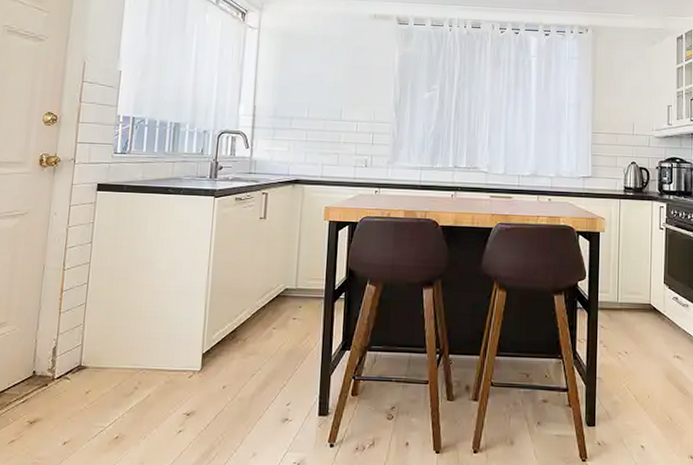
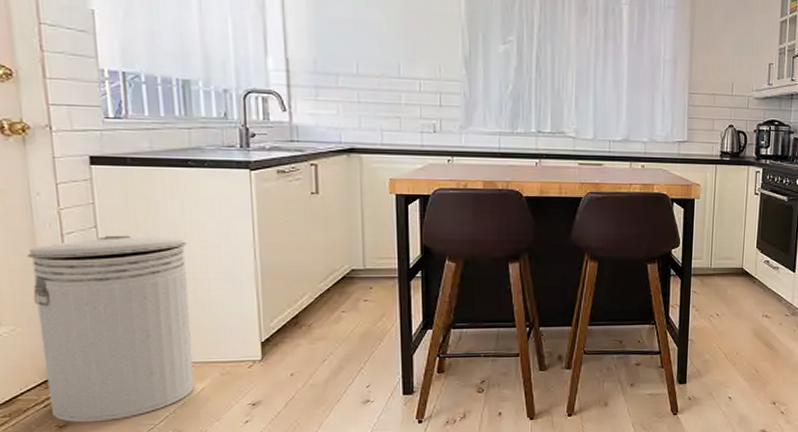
can: none [27,250,157,421] -> present [26,235,194,423]

